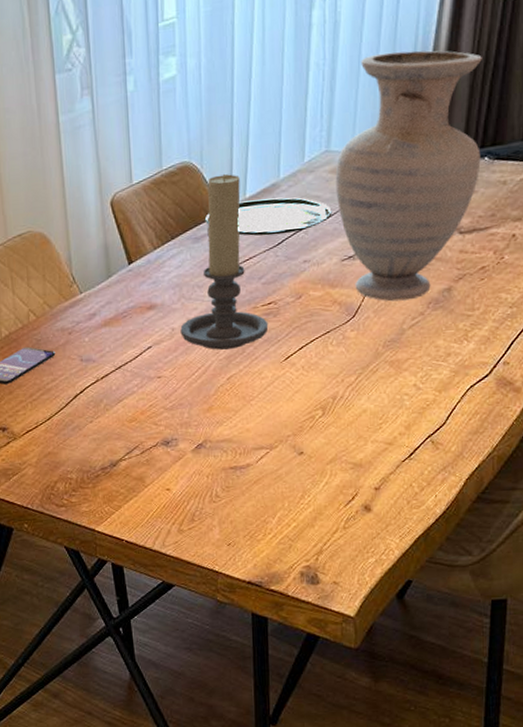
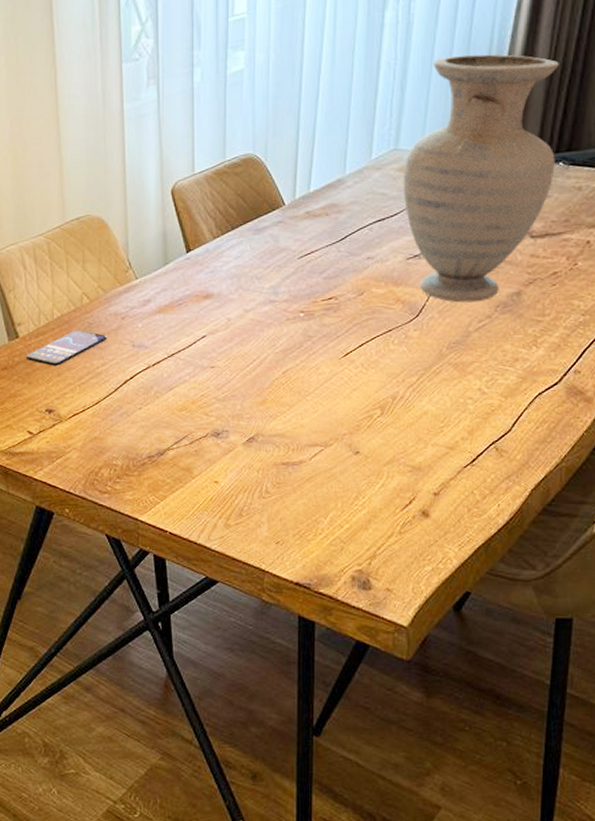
candle holder: present [180,173,269,350] -> none [236,167,328,343]
plate: present [204,197,332,236] -> none [266,193,398,231]

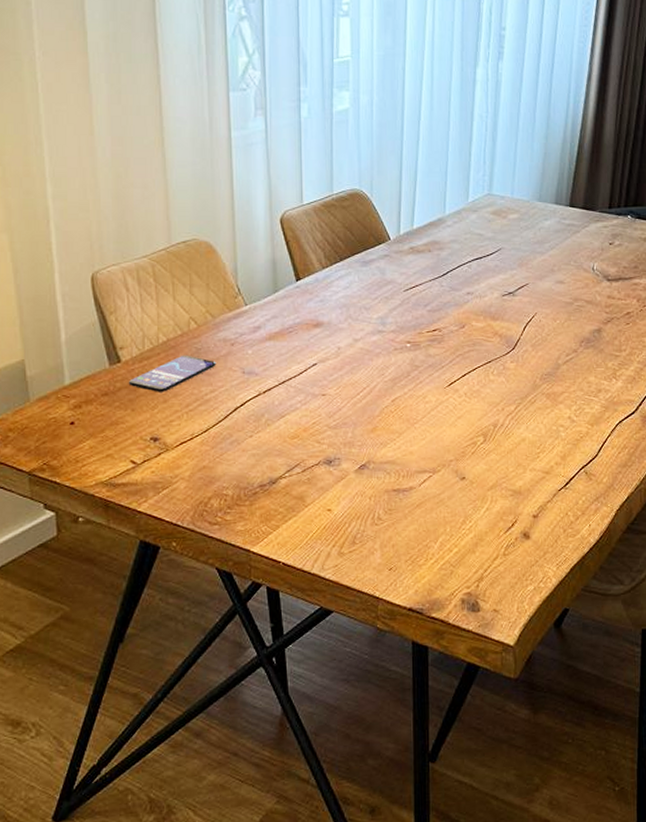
vase: present [403,54,559,303] -> none [496,114,625,338]

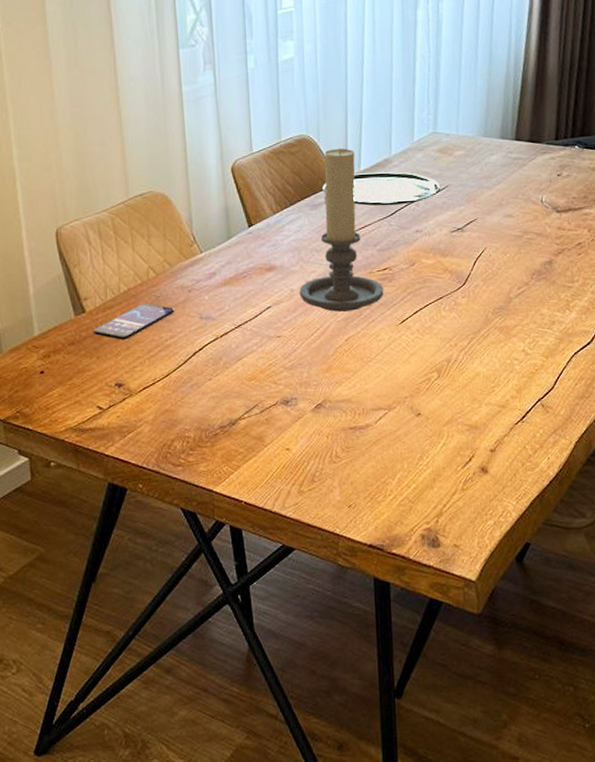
candle holder: none [346,204,433,372] -> present [299,147,384,312]
plate: none [373,232,494,266] -> present [321,172,441,206]

